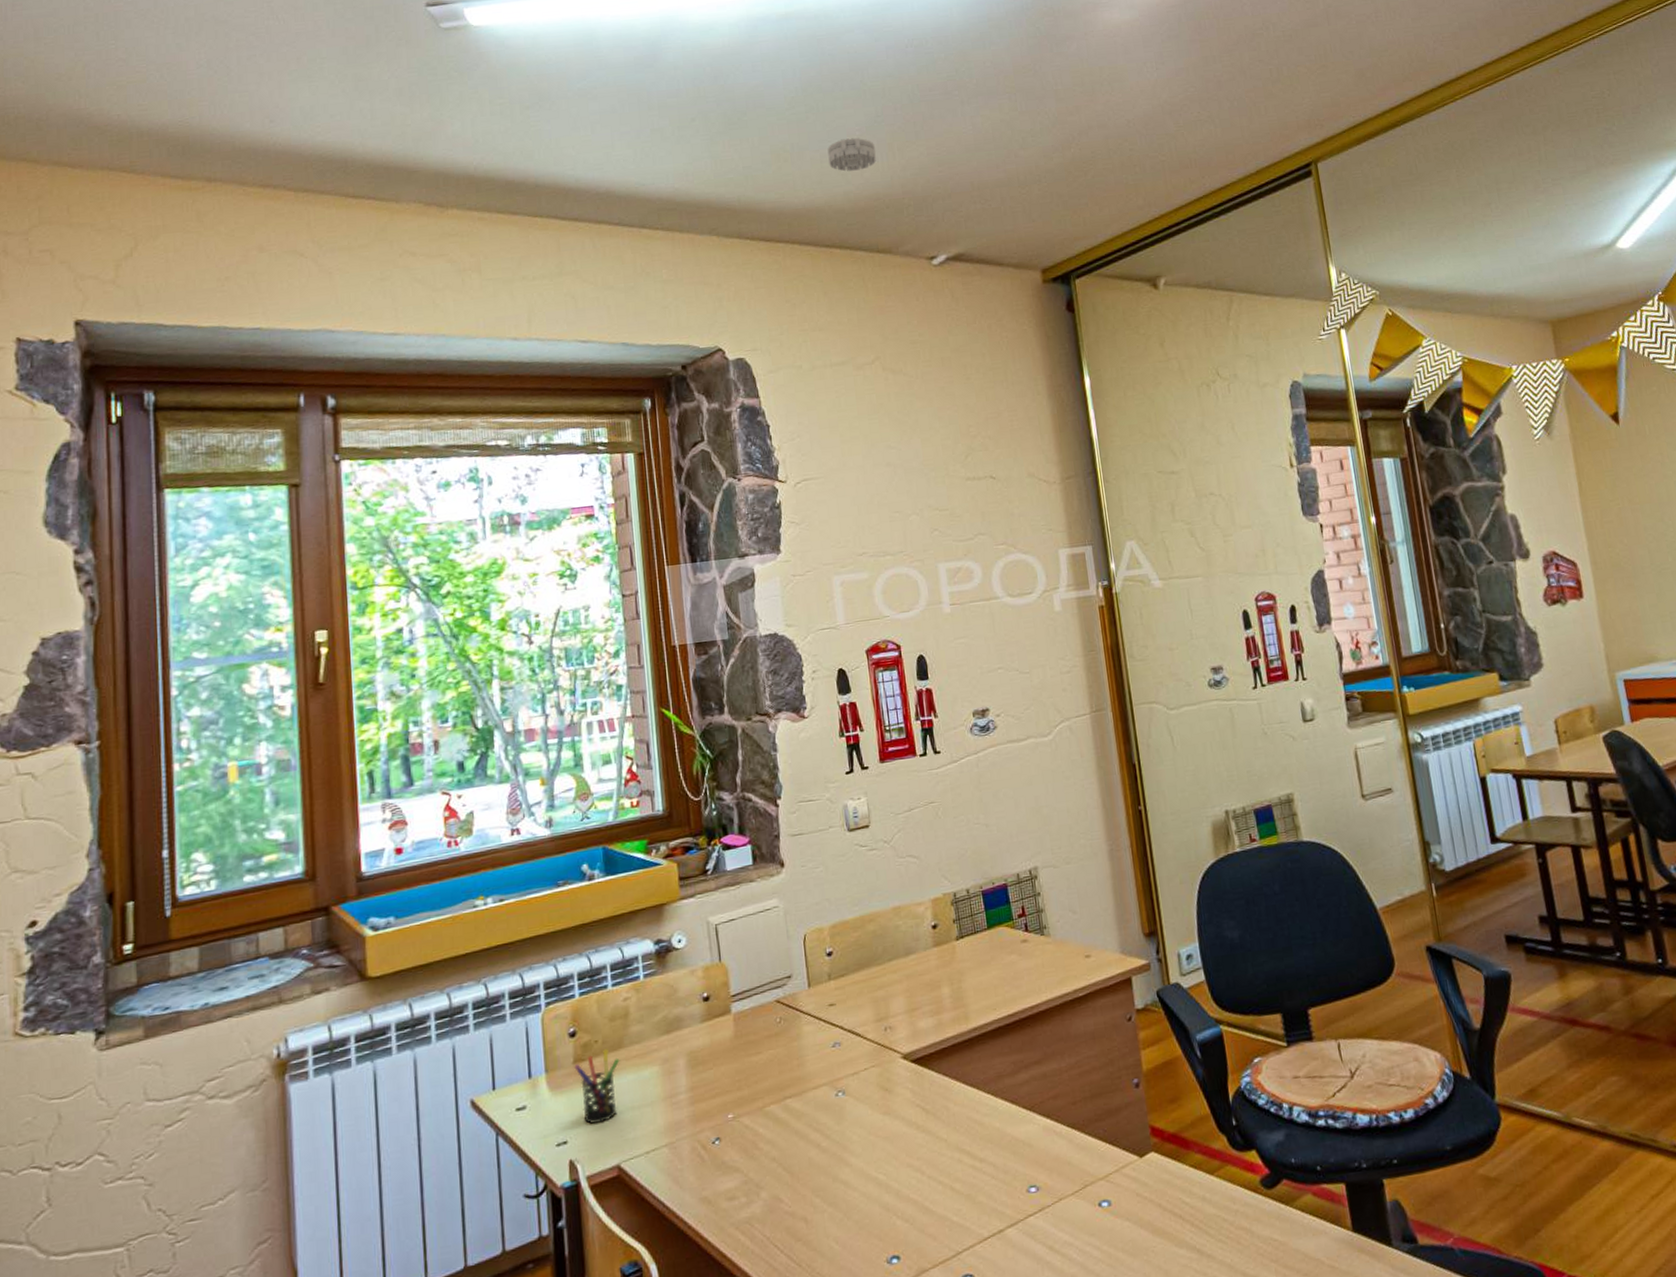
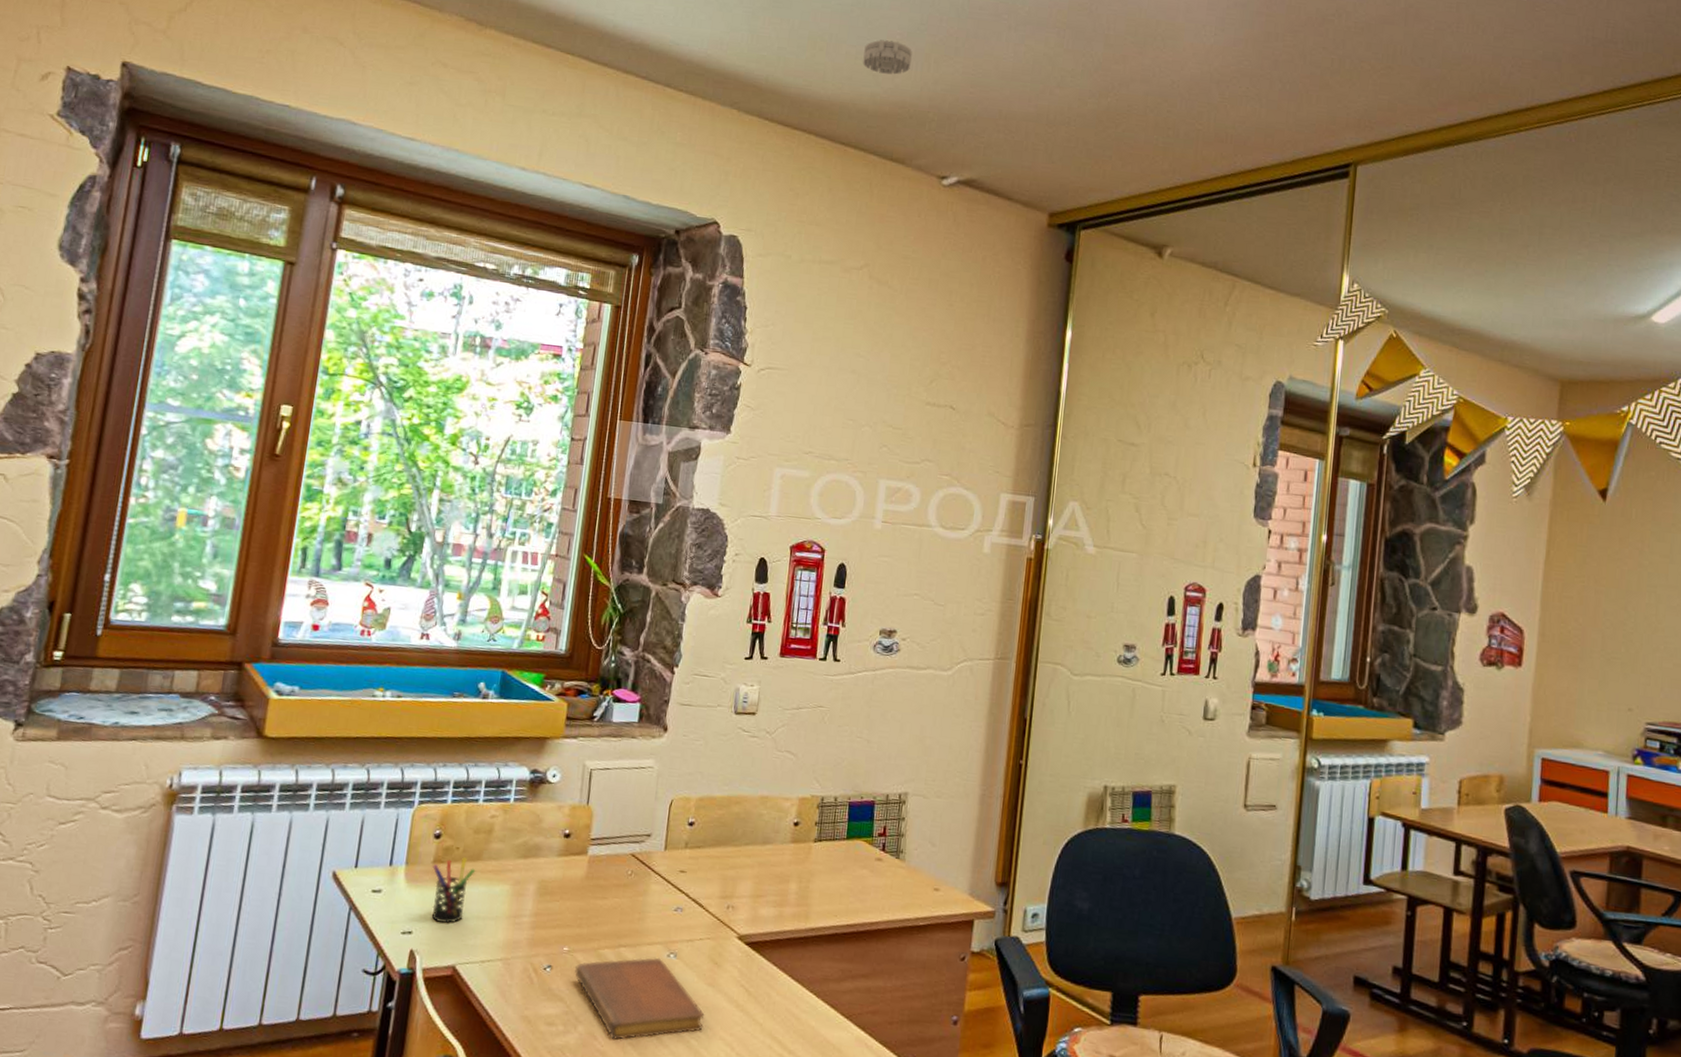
notebook: none [744,1099,887,1197] -> present [575,957,705,1040]

